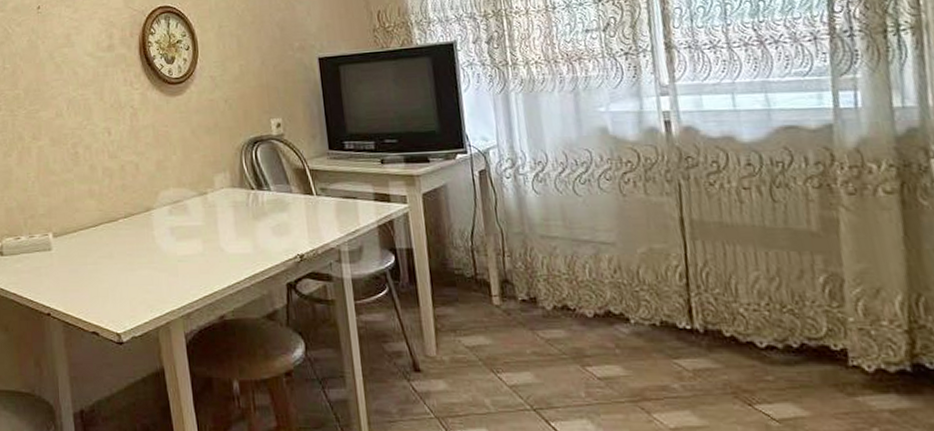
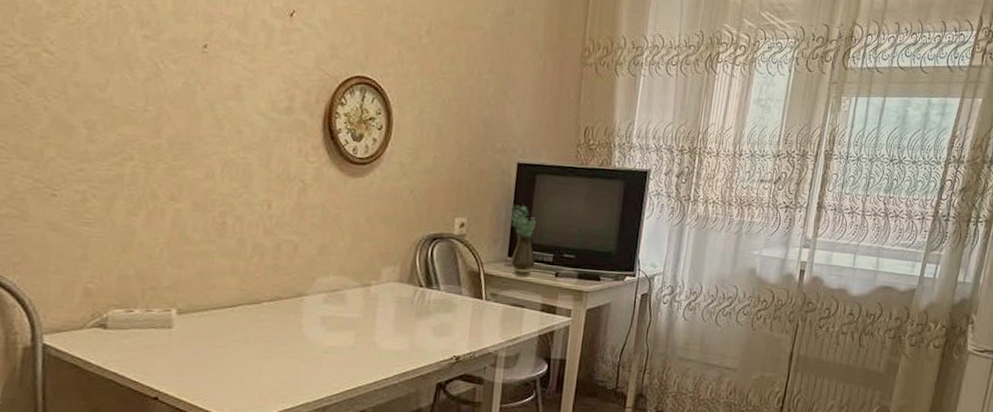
vase: none [322,96,358,170] -> present [509,203,537,278]

